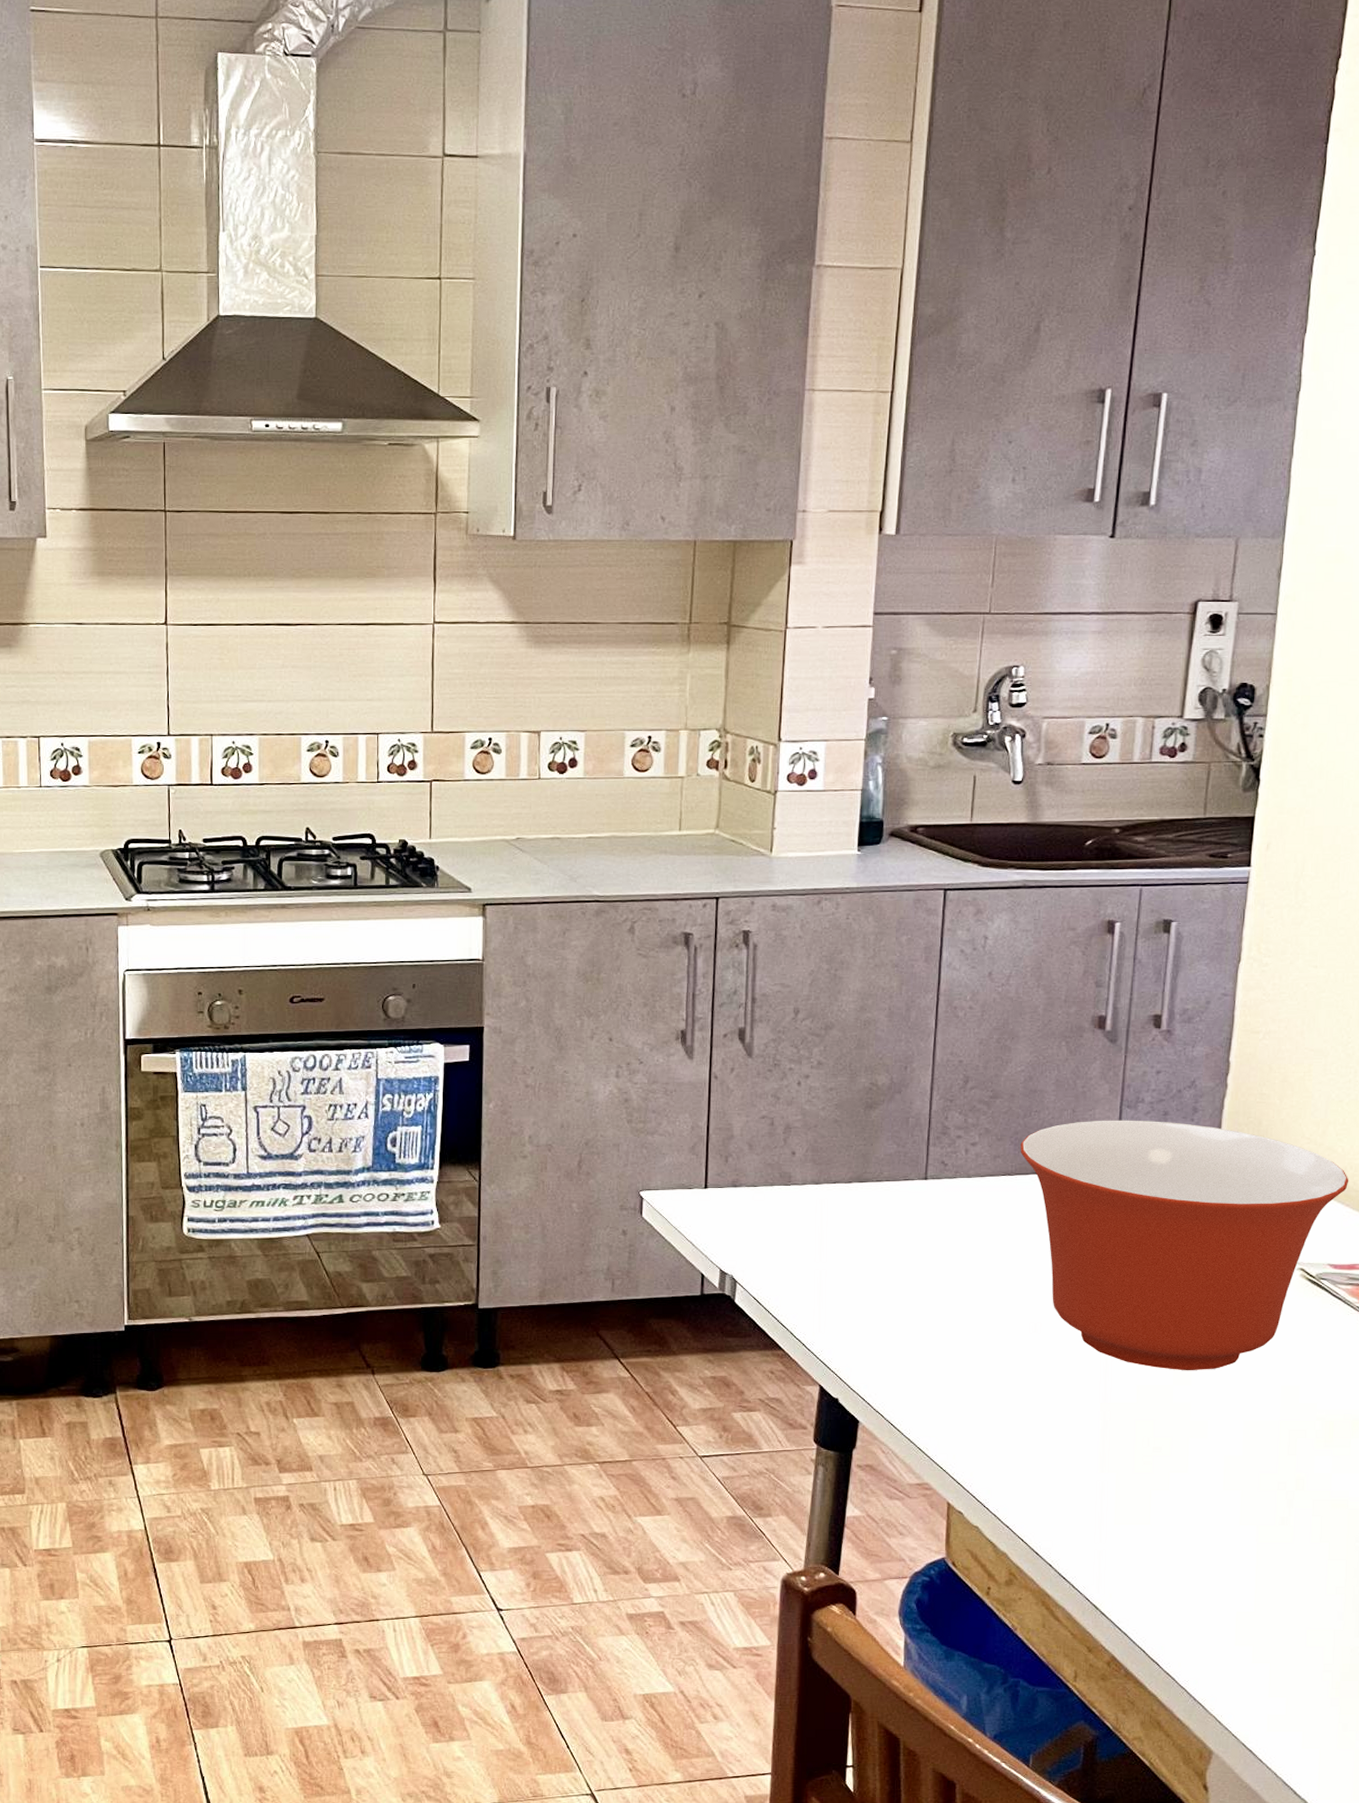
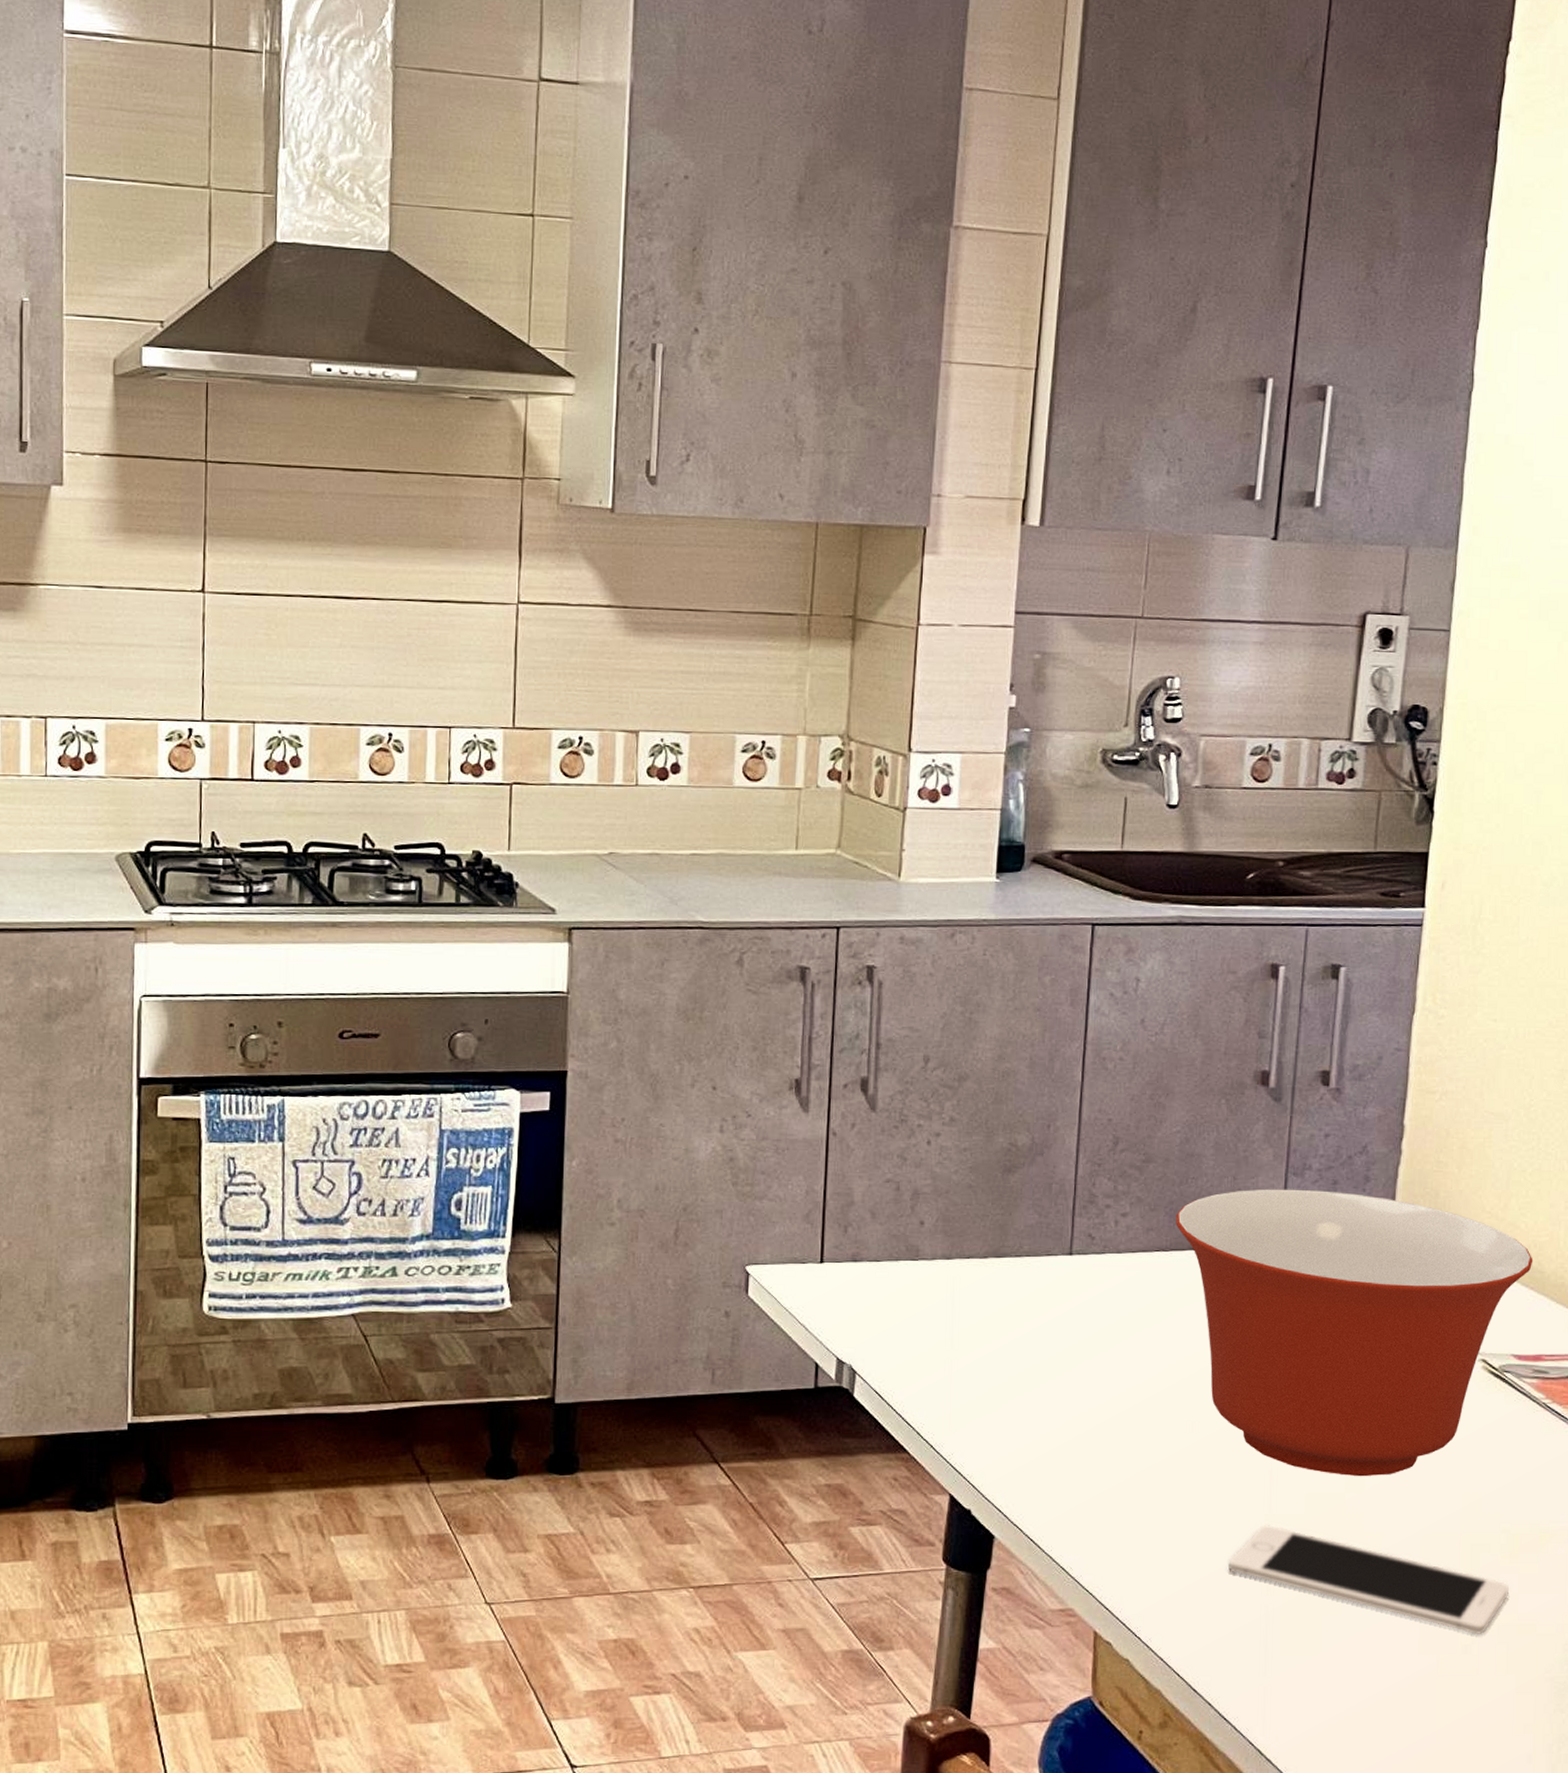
cell phone: none [1066,1412,1324,1509] -> present [1227,1524,1510,1635]

